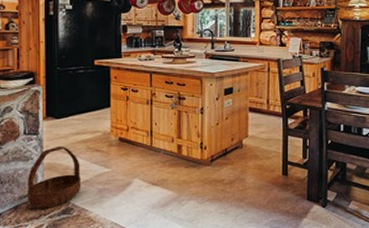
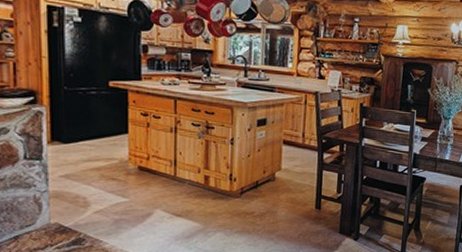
basket: present [28,146,82,208] -> none [30,173,95,239]

